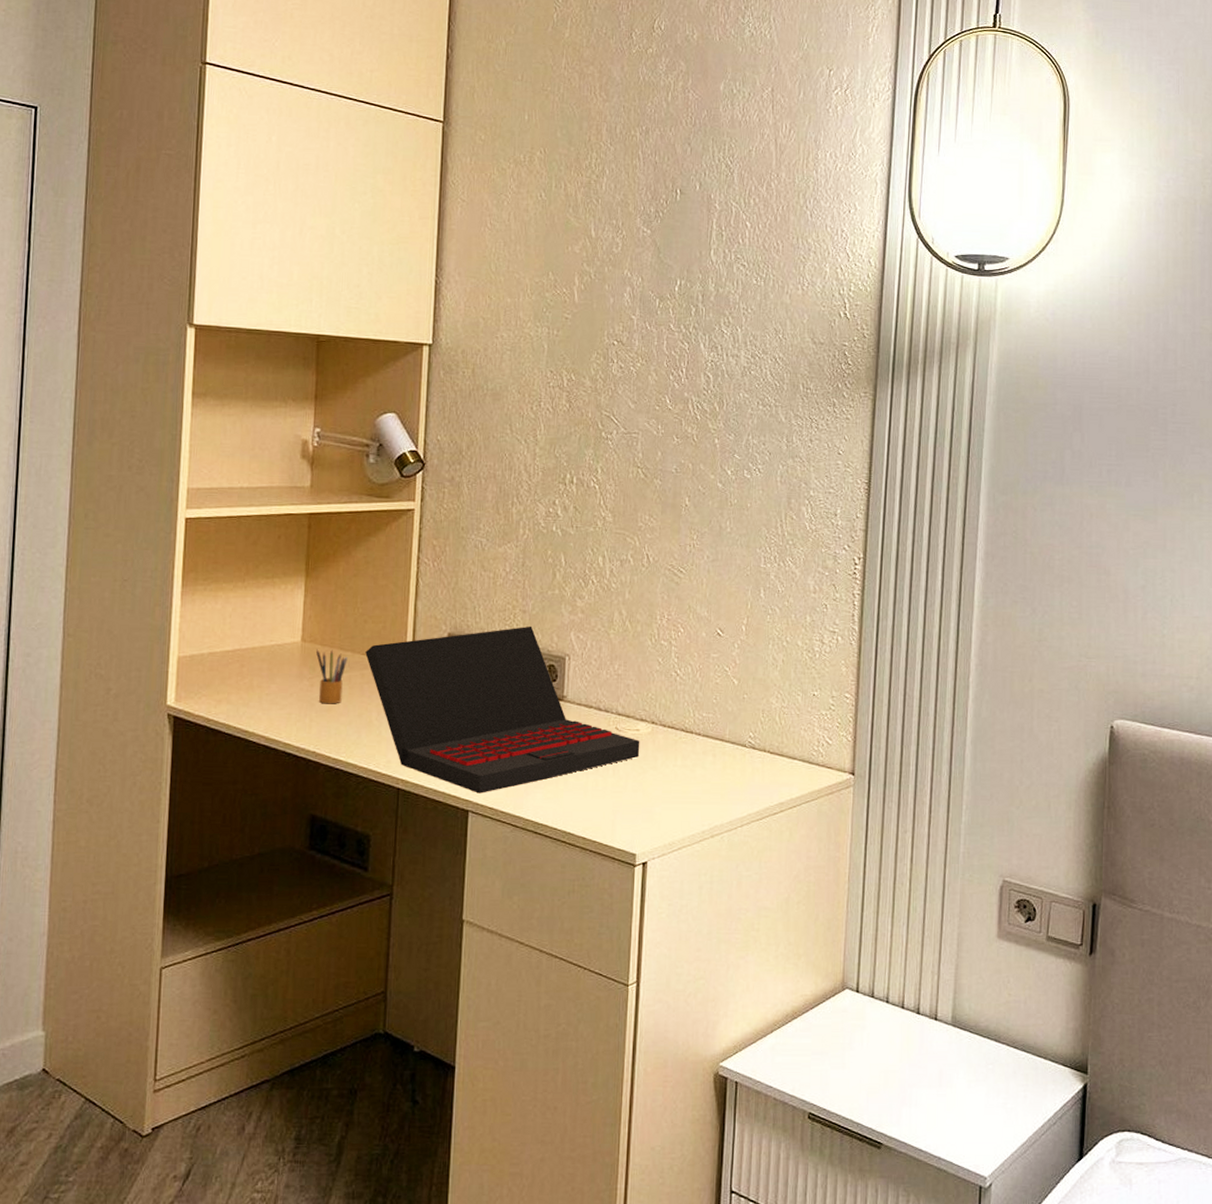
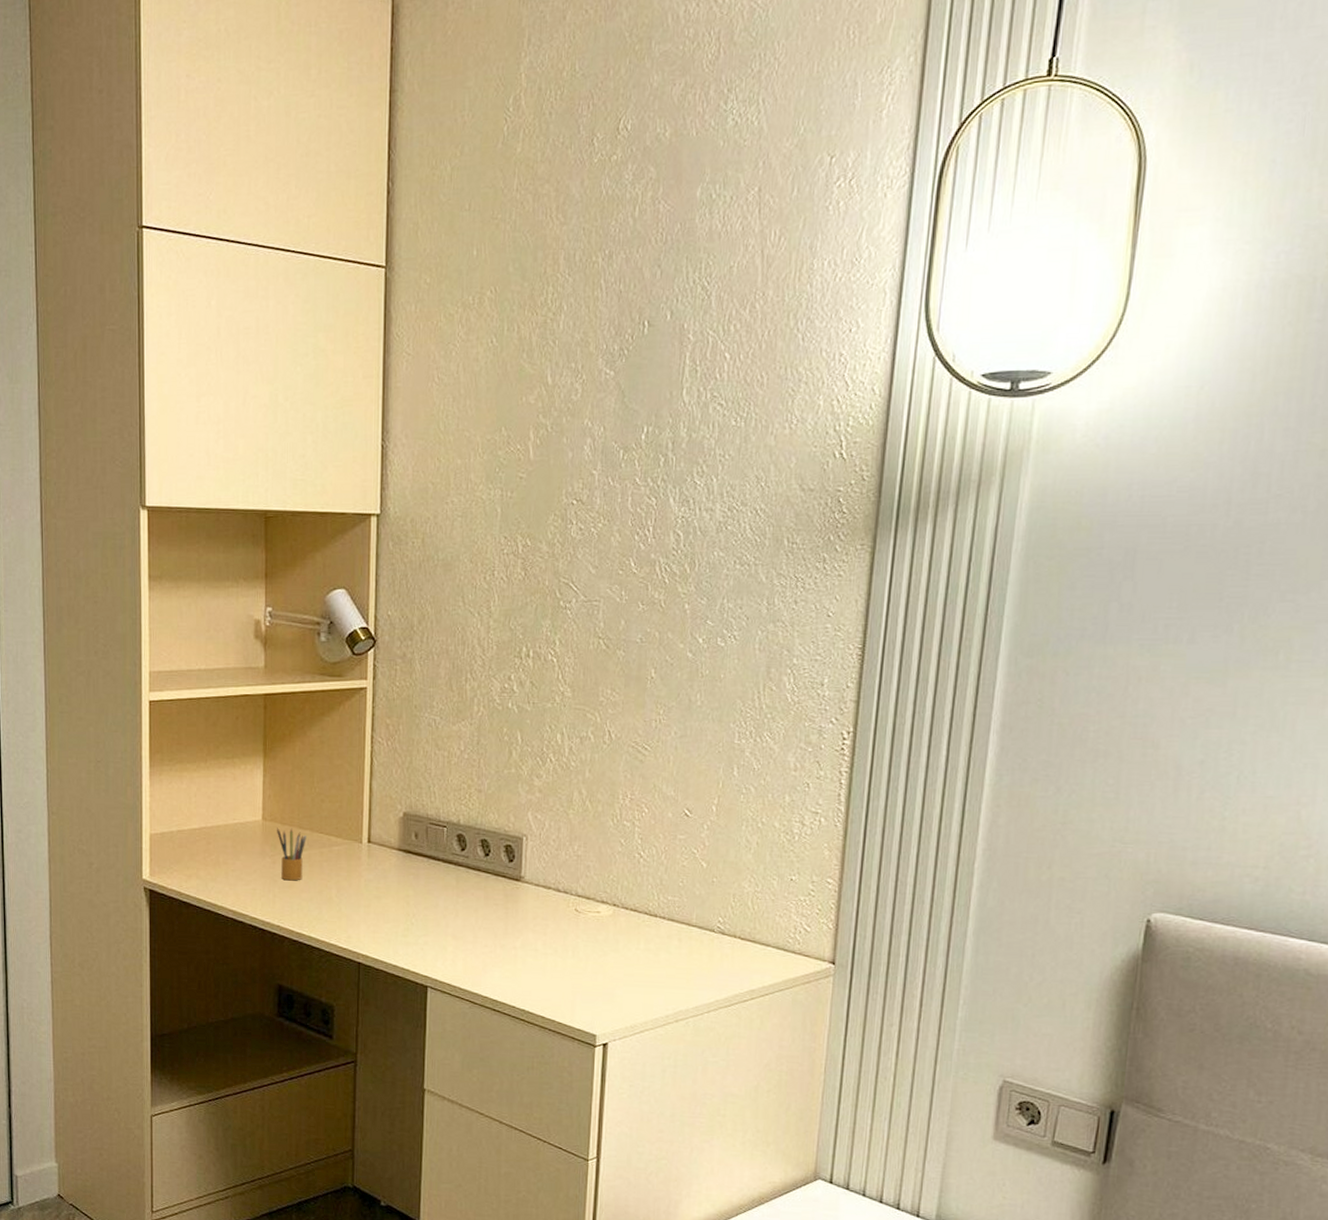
laptop: present [365,626,640,794] -> none [323,805,601,970]

